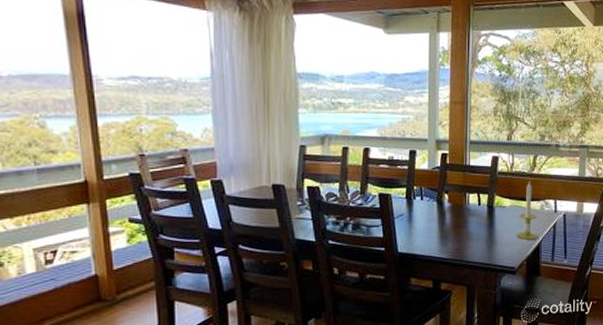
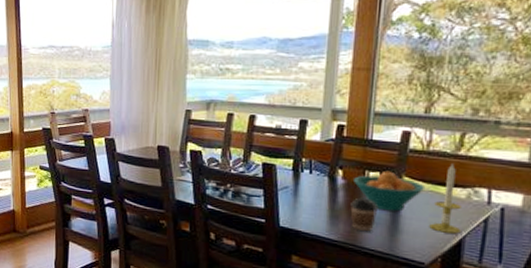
coffee cup: none [456,217,478,247] -> present [350,197,379,232]
fruit bowl: none [458,191,512,227] -> present [354,170,426,212]

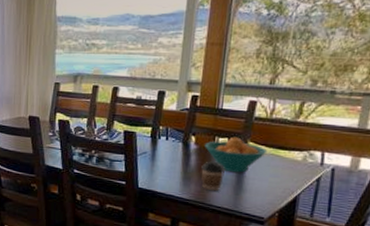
candle: present [429,164,461,234] -> none [269,130,298,192]

